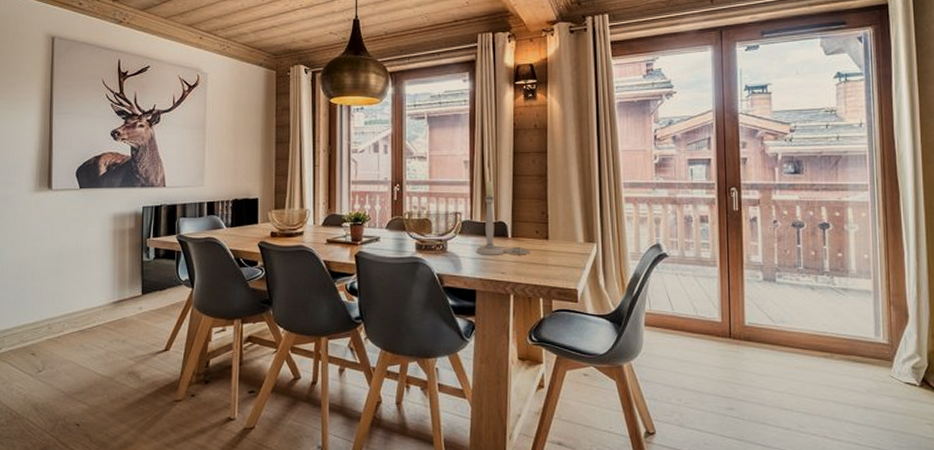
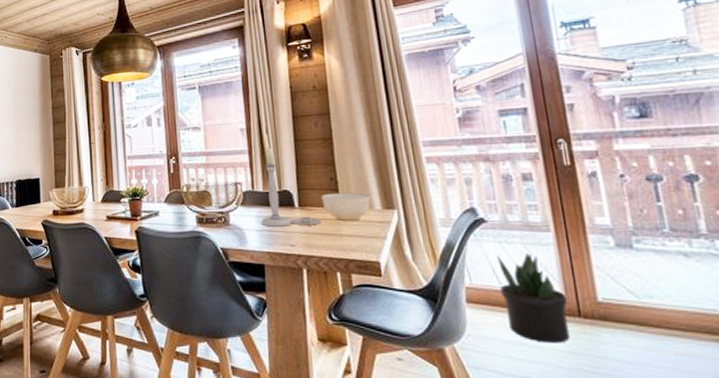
bowl: none [532,226,576,252] -> present [321,192,371,221]
planter: none [673,284,723,360] -> present [498,253,571,343]

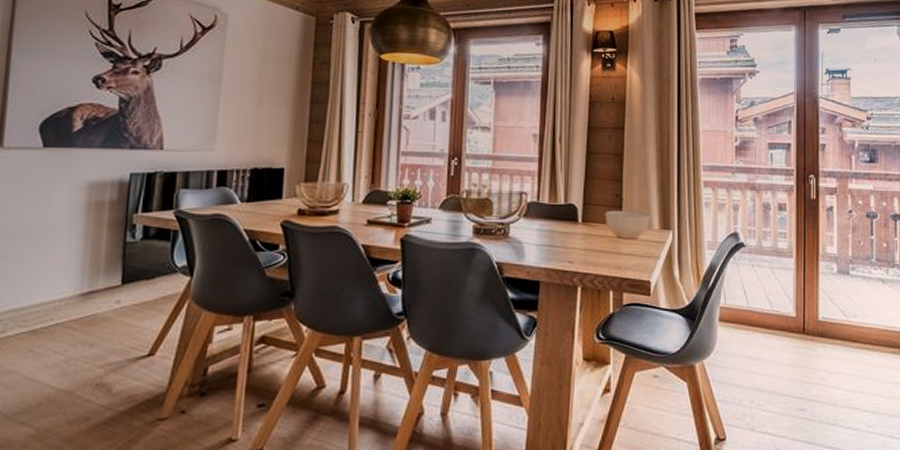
candlestick: present [260,146,322,227] -> none [541,156,603,242]
planter: present [498,253,571,343] -> none [748,276,797,357]

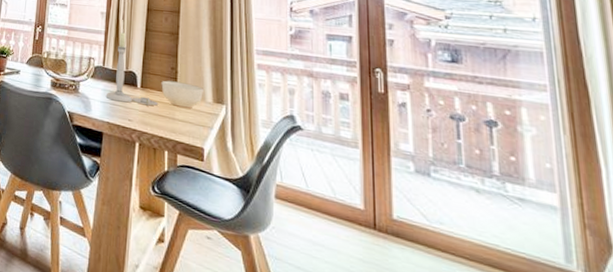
candlestick: none [541,156,603,242] -> present [105,31,159,106]

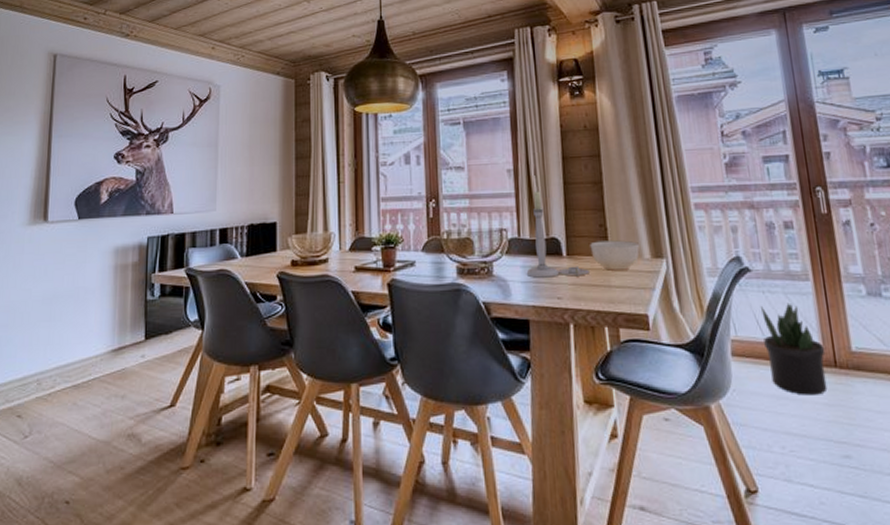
planter: none [307,162,366,250] -> present [761,303,828,395]

